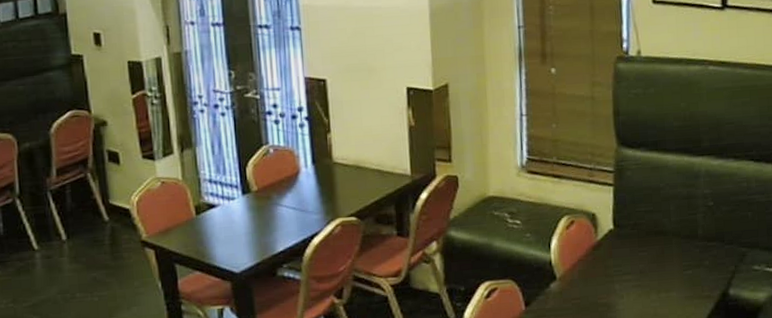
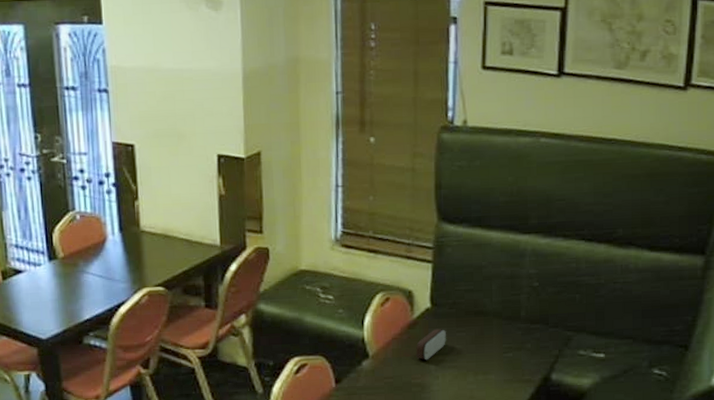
pencil case: none [601,249,630,280] -> present [416,328,447,360]

